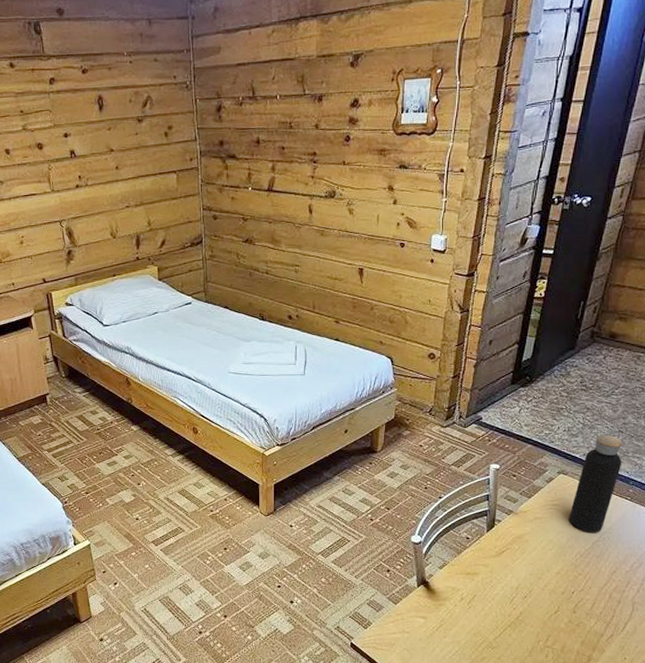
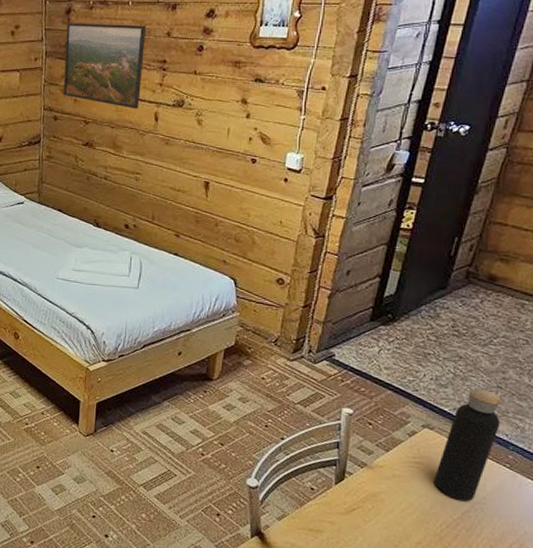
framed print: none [219,118,296,203] -> present [63,23,147,109]

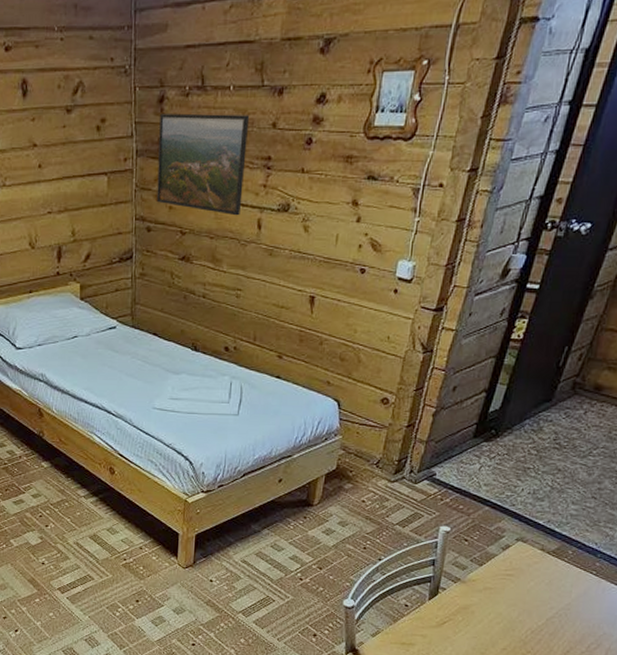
water bottle: present [434,384,501,501] -> none [522,495,595,608]

